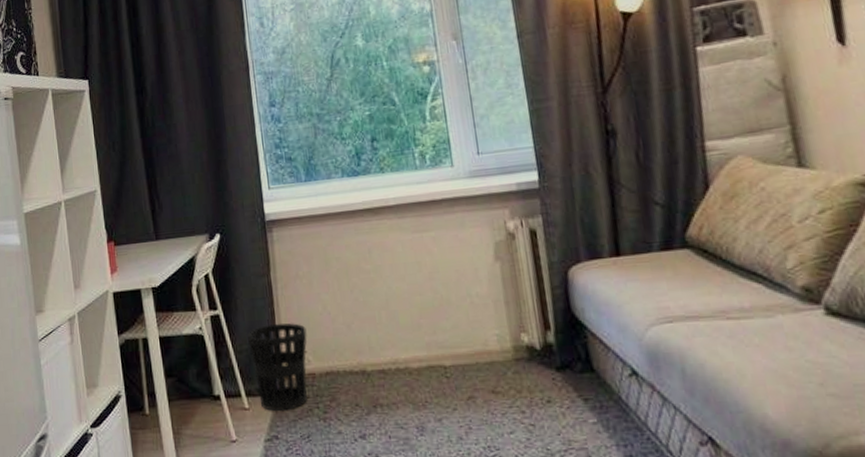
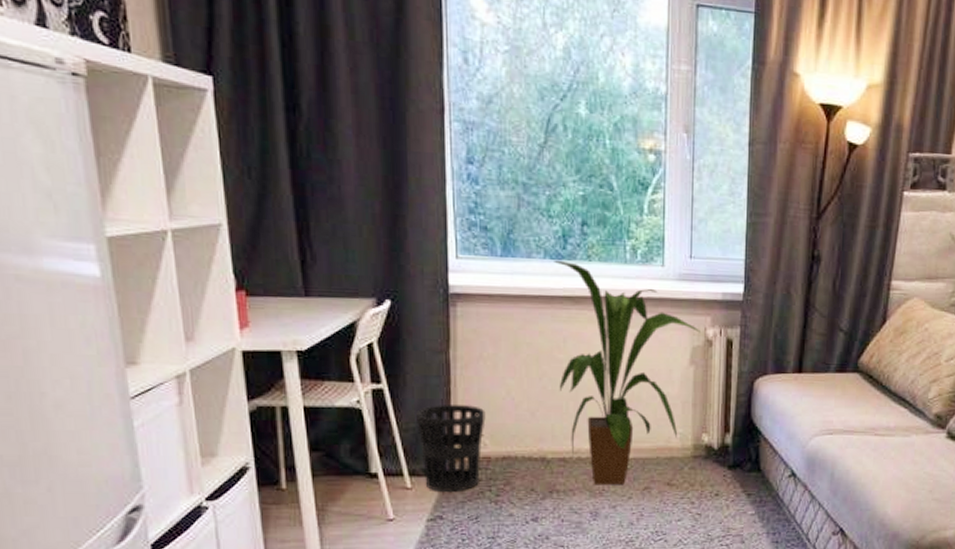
house plant: none [351,176,500,397] -> present [554,260,700,486]

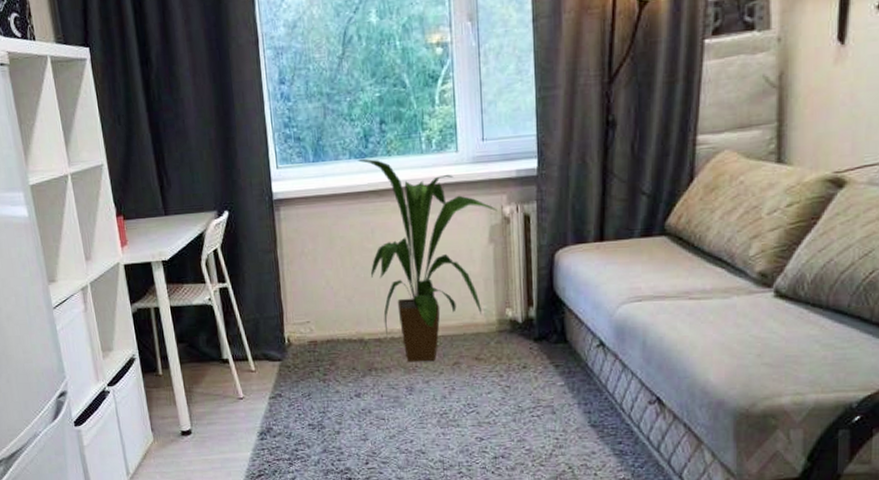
wastebasket: present [415,404,486,493] -> none [253,295,311,374]

